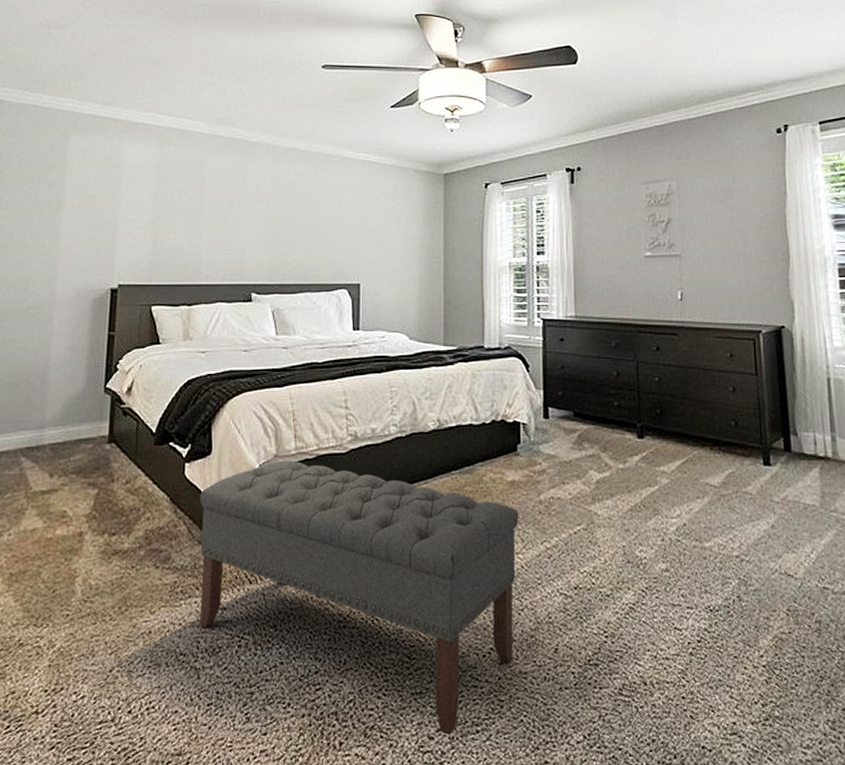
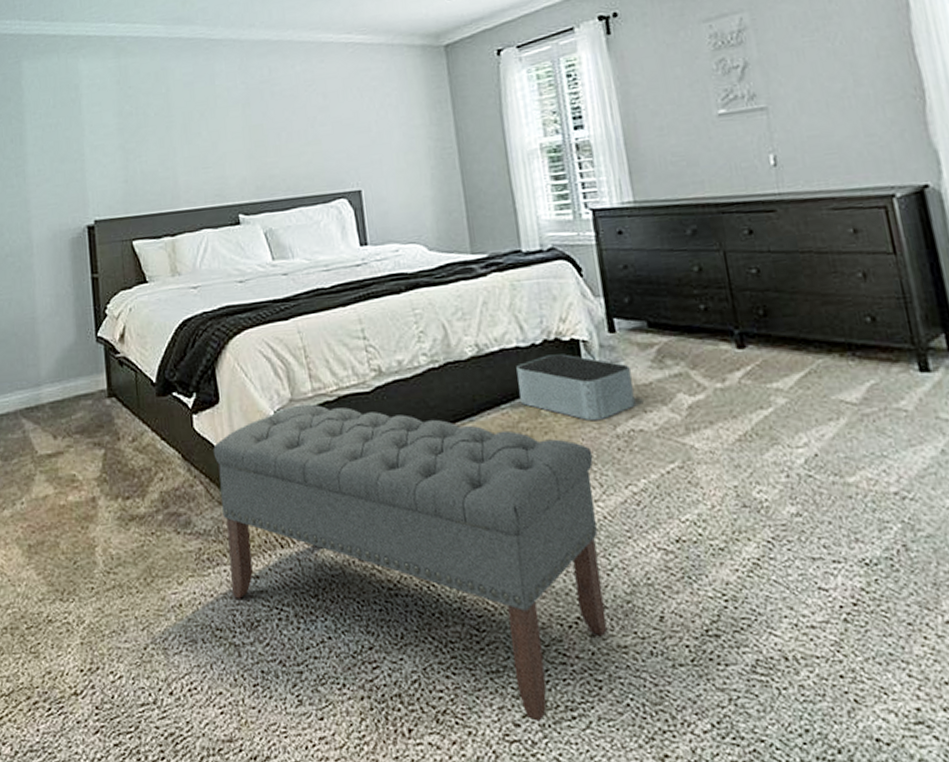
storage bin: none [468,433,557,489] -> present [516,354,635,421]

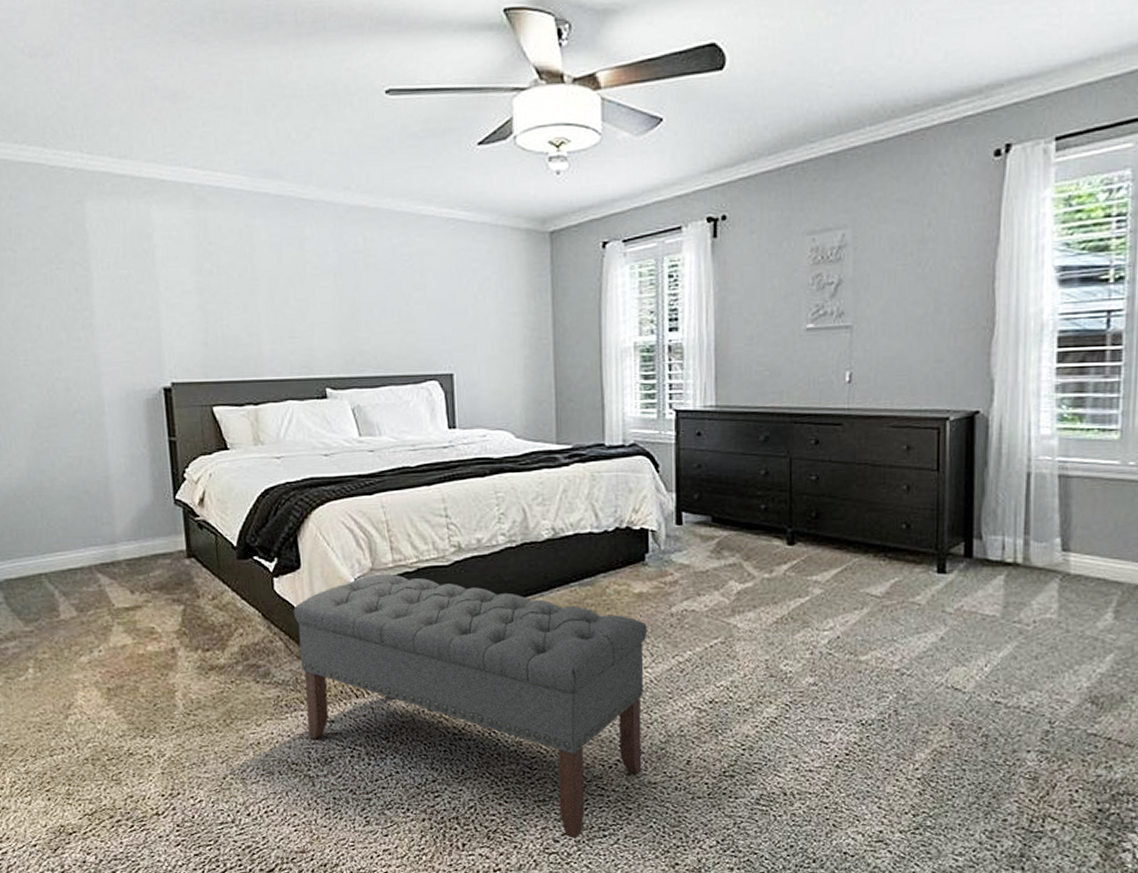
storage bin: present [516,354,635,421] -> none [588,541,691,601]

